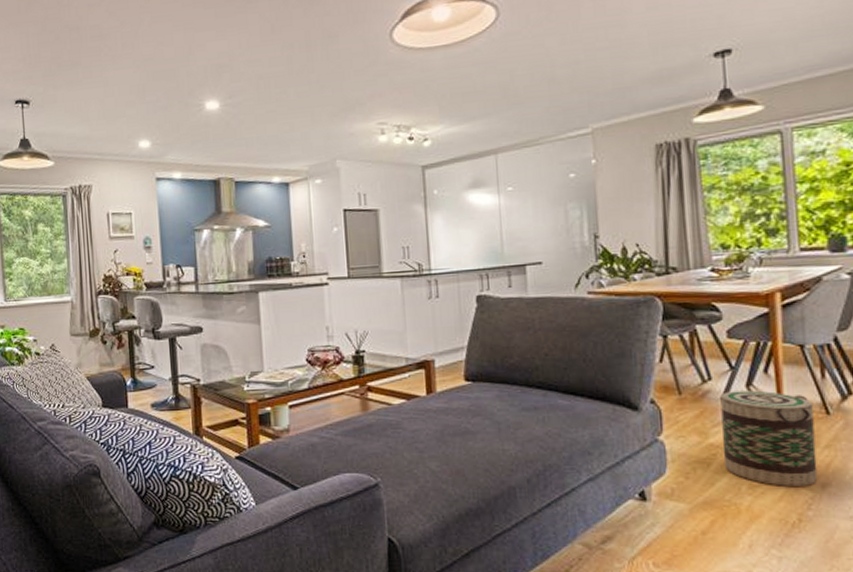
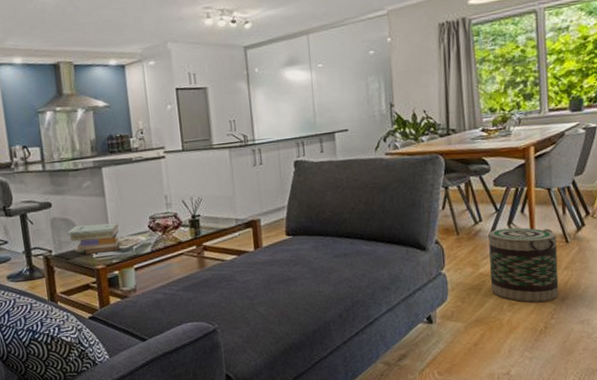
books: none [217,353,274,387] -> present [67,222,120,255]

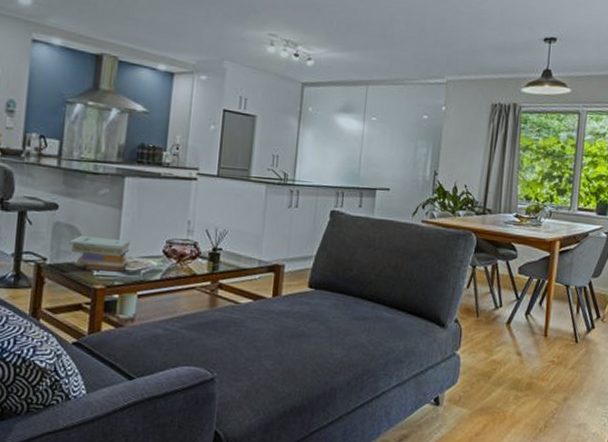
basket: present [488,227,559,303] -> none [500,318,568,400]

